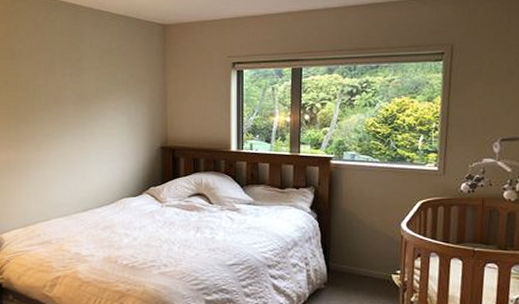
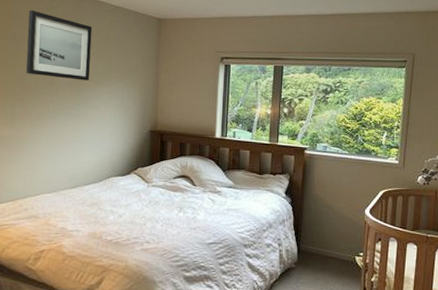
wall art: none [26,25,94,97] -> present [26,10,93,81]

